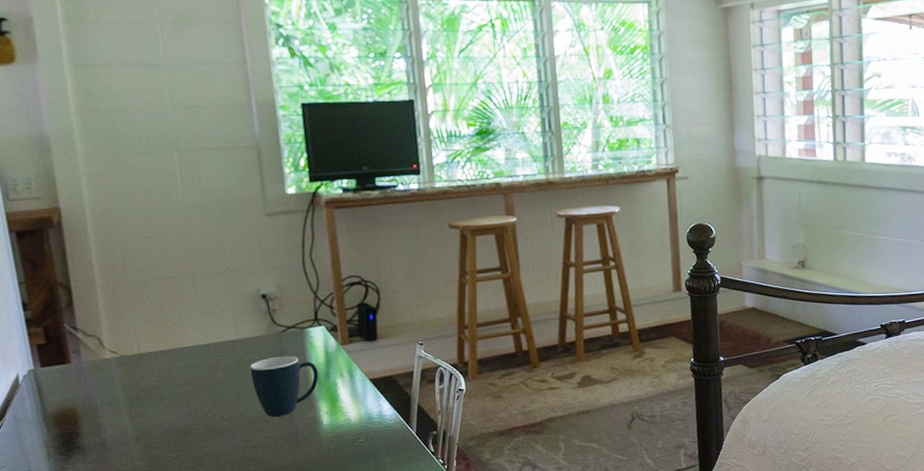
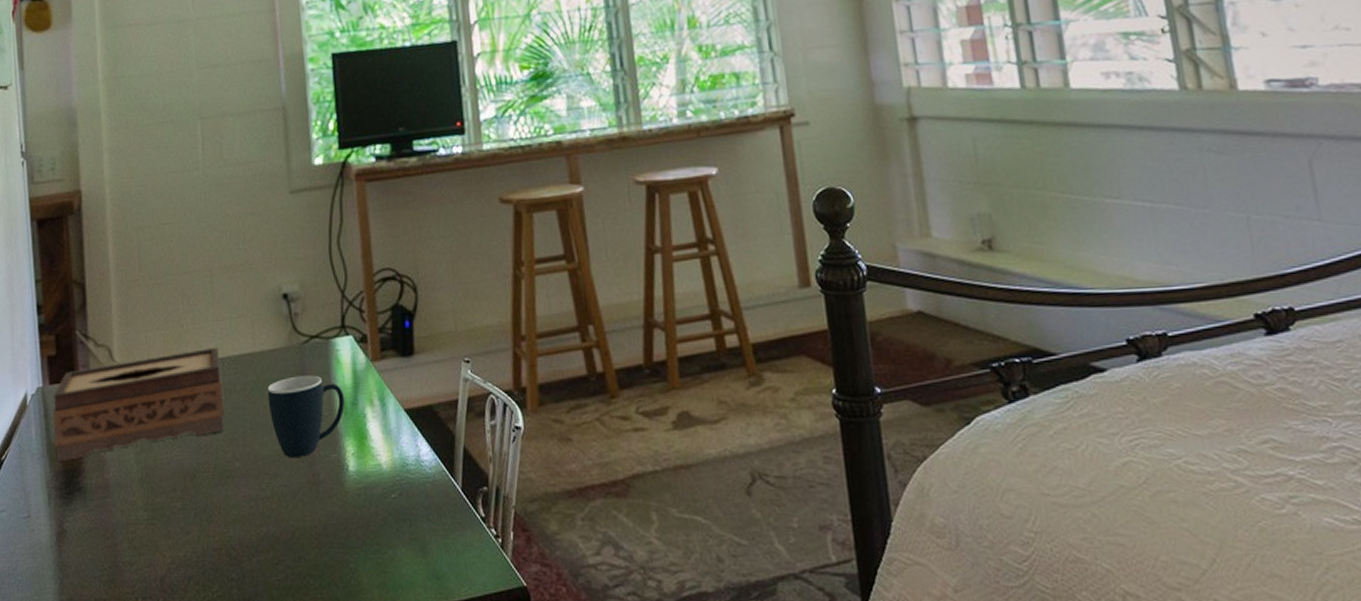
tissue box: none [46,335,212,428] -> present [53,346,225,462]

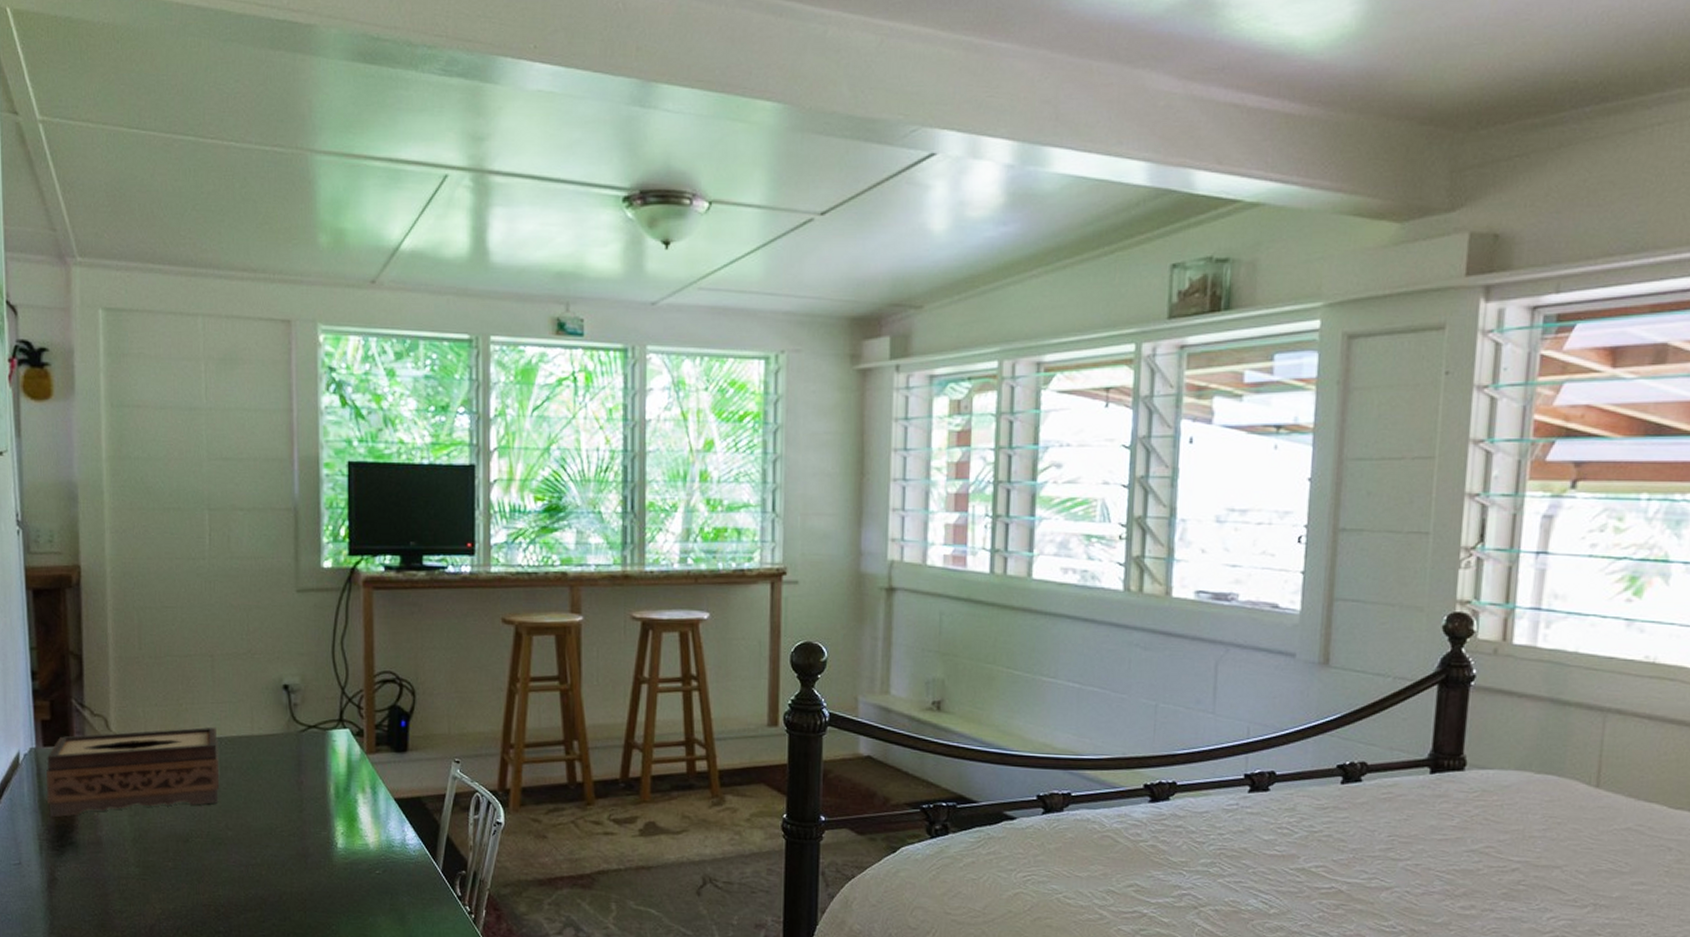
mug: present [267,375,345,457] -> none [263,760,338,832]

